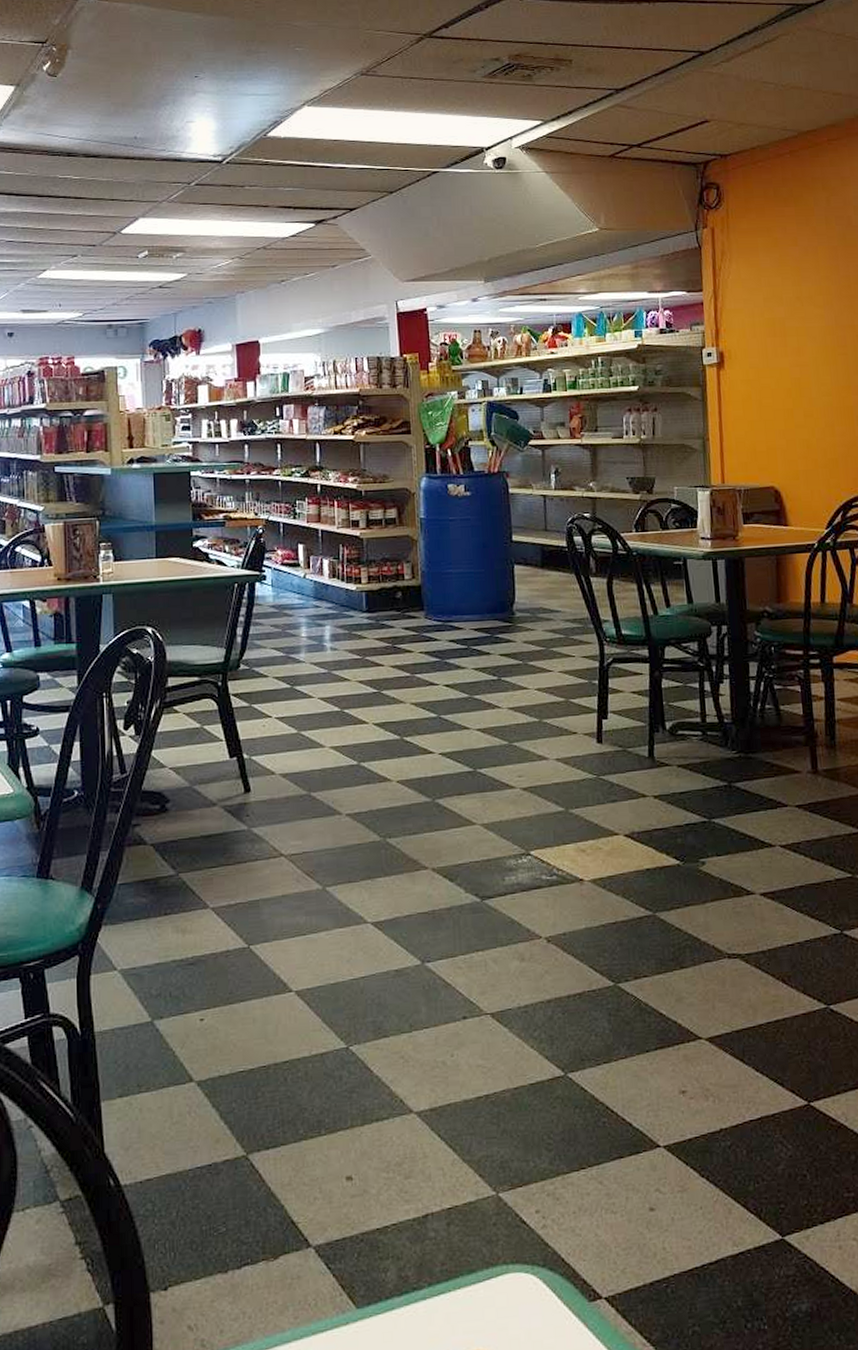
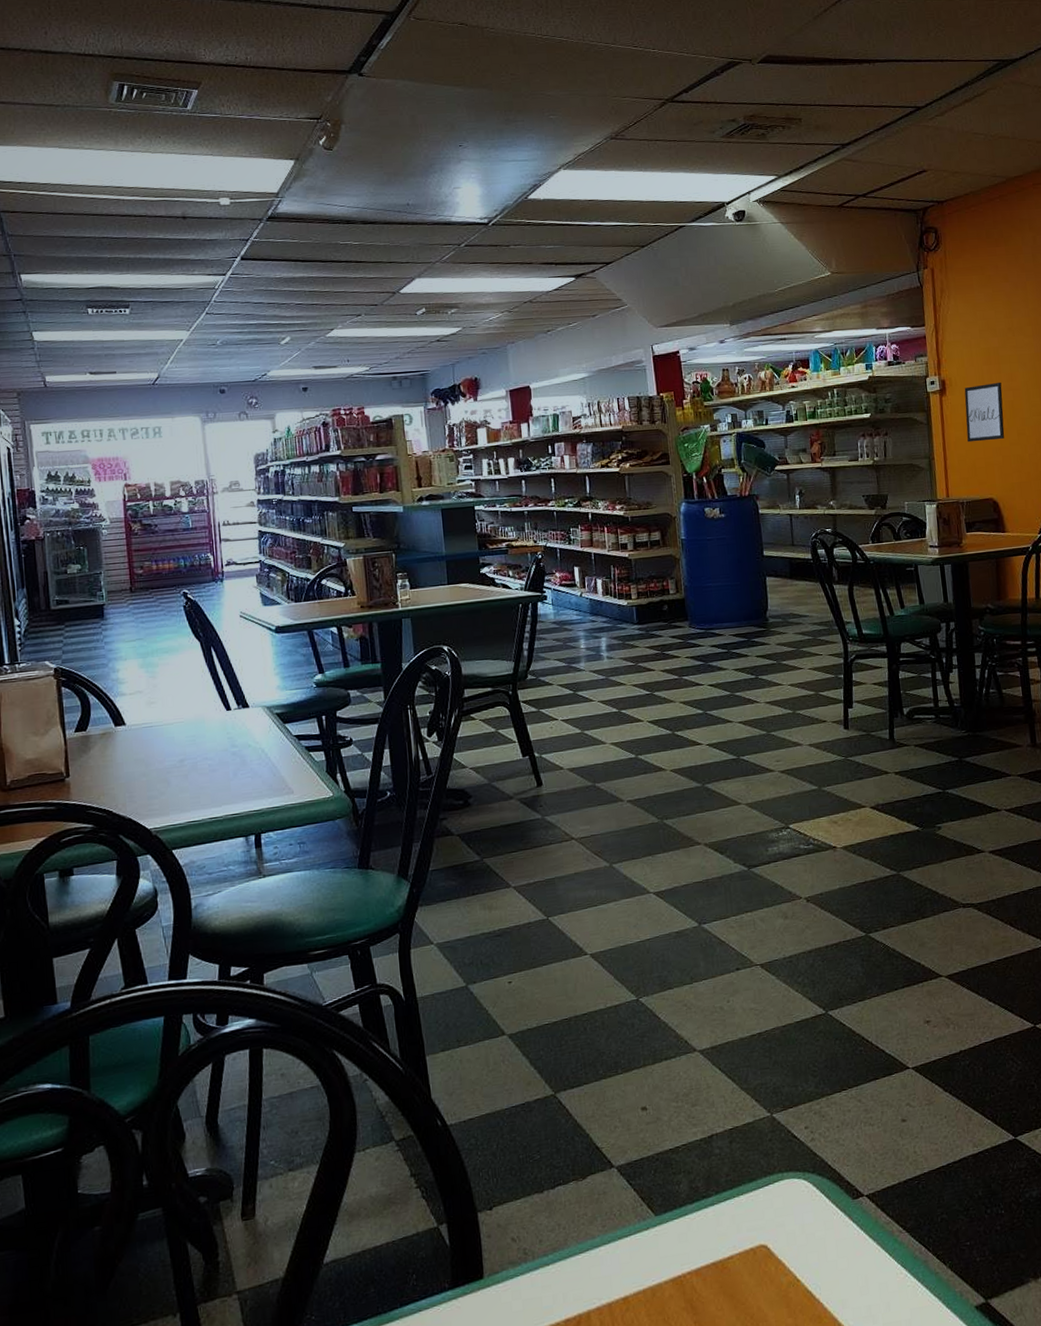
wall art: none [745,356,790,423] -> present [964,382,1005,443]

